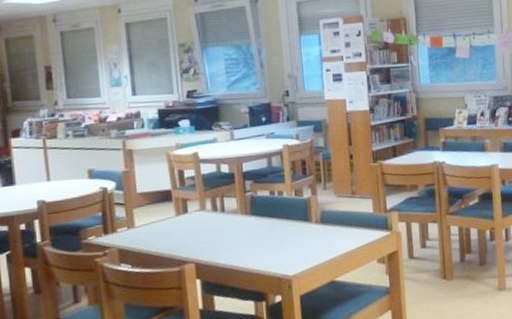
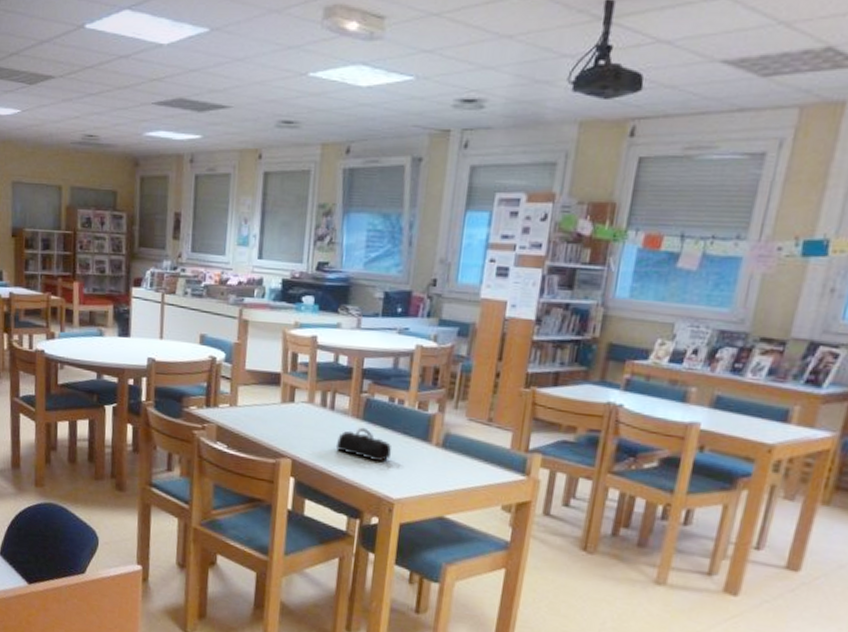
pencil case: none [232,221,281,248] -> present [335,427,392,463]

